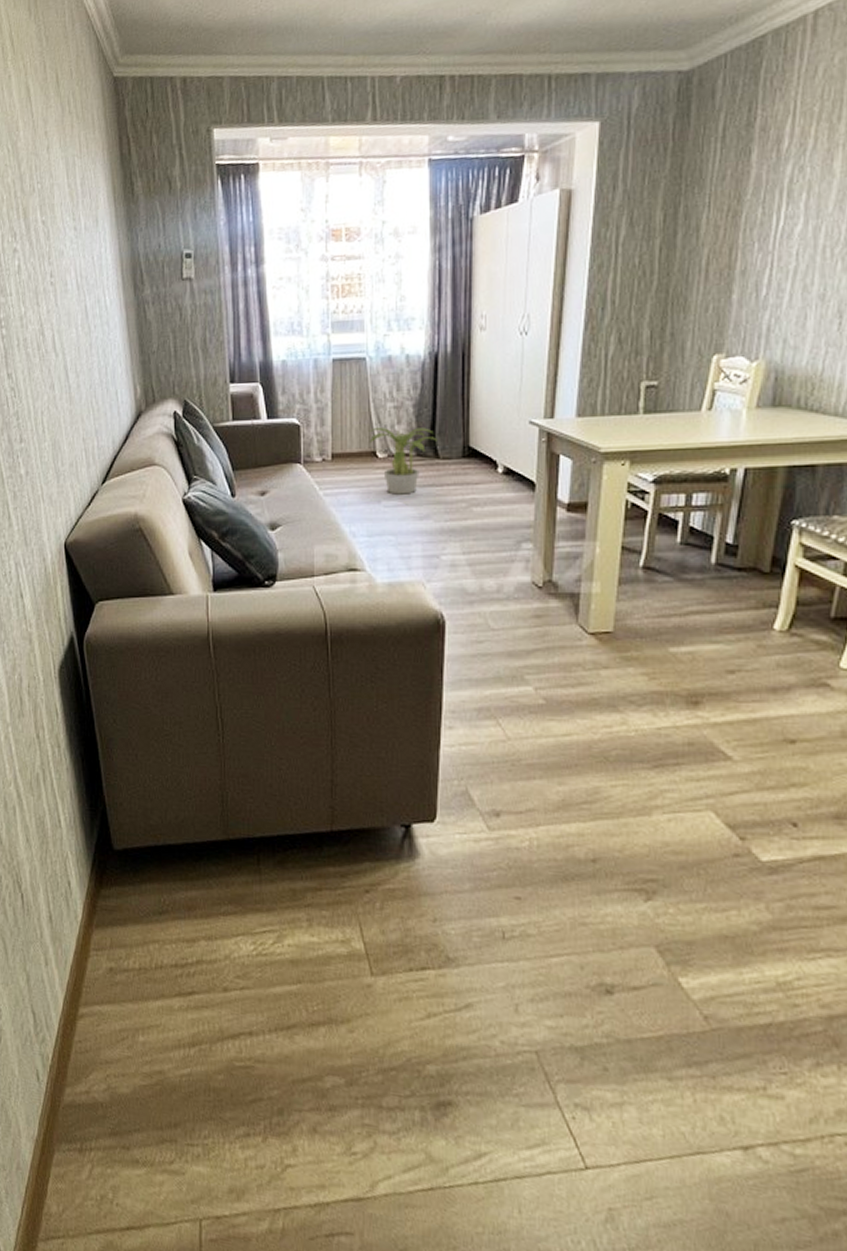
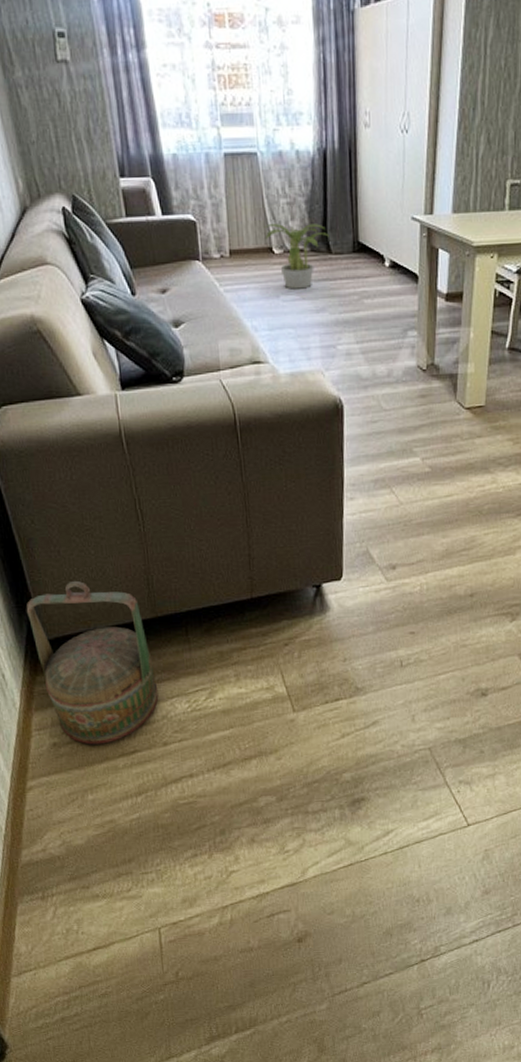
decorative basket: none [99,788,223,979] -> present [26,580,159,746]

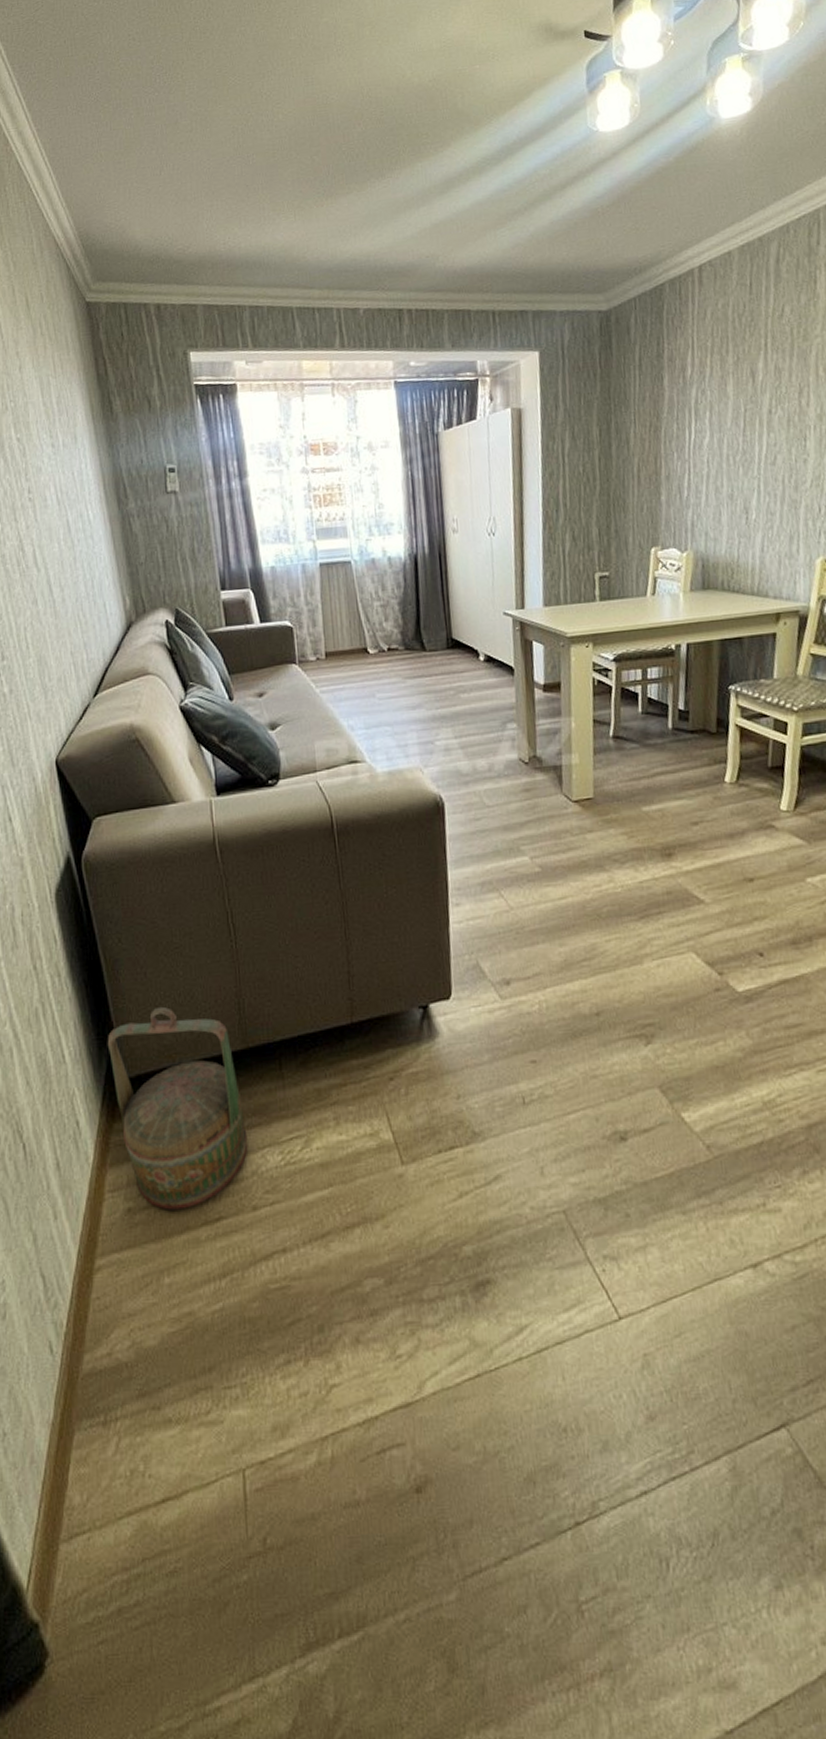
potted plant: present [264,223,329,289] -> none [358,623,423,688]

